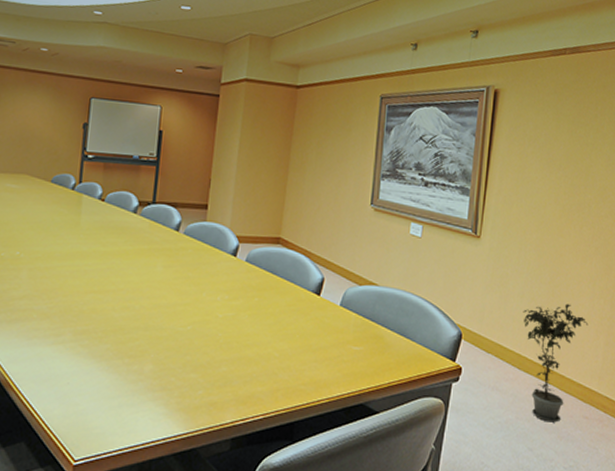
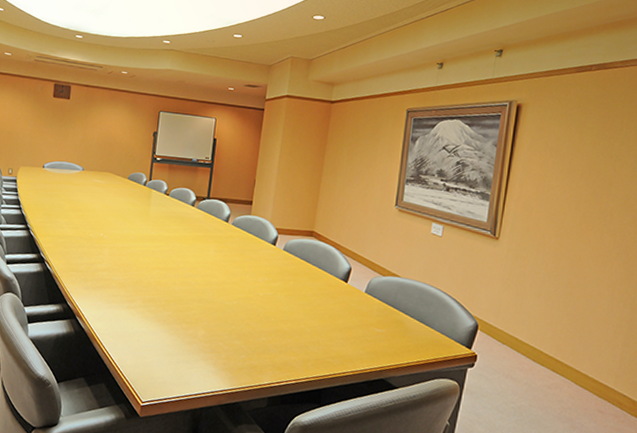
potted plant: present [523,303,589,423] -> none [539,304,607,413]

